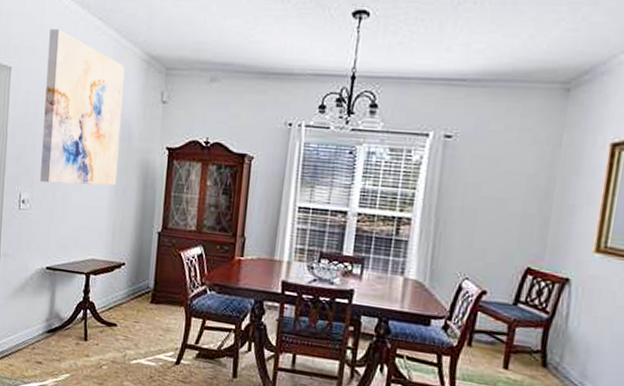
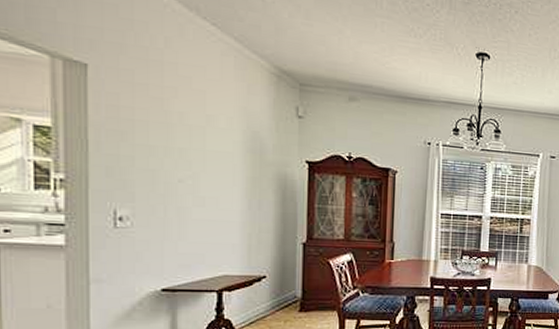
wall art: present [40,29,125,186] -> none [144,27,251,200]

